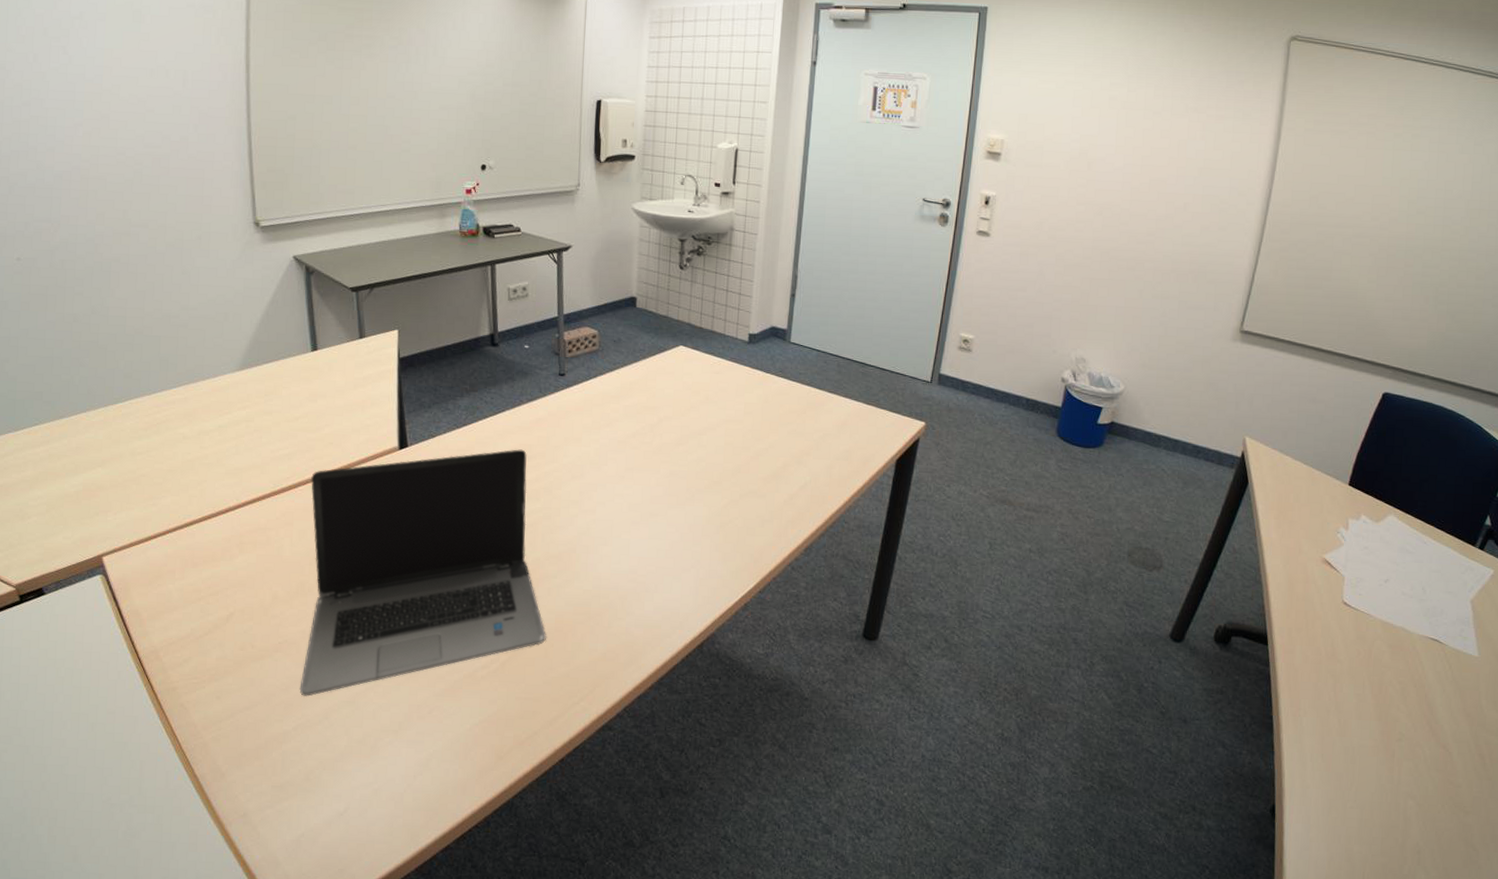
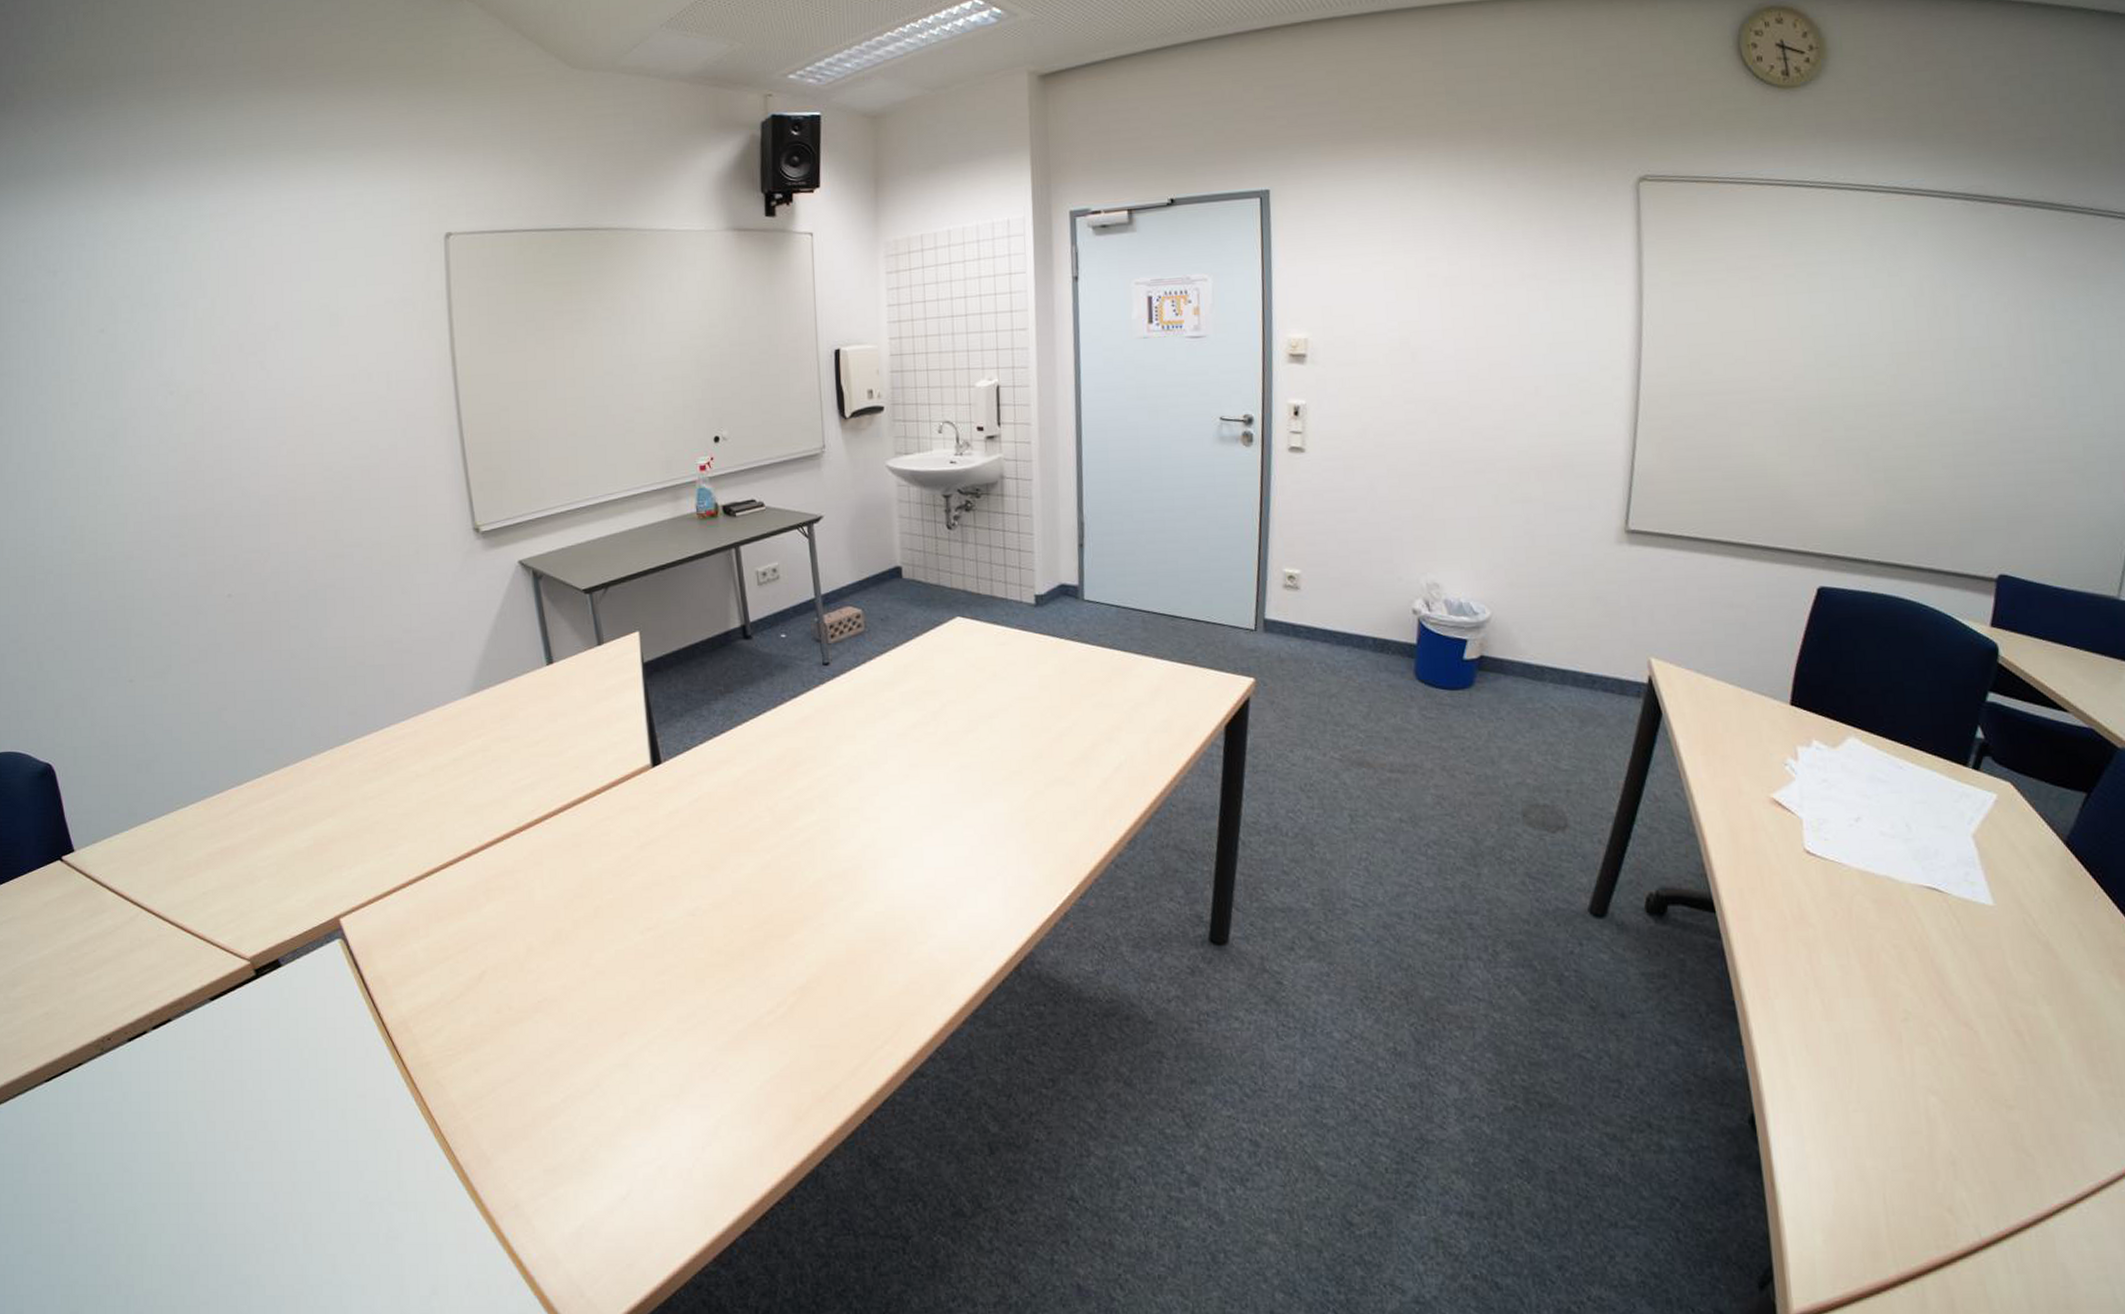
laptop computer: present [299,449,546,696] -> none [558,754,838,1062]

